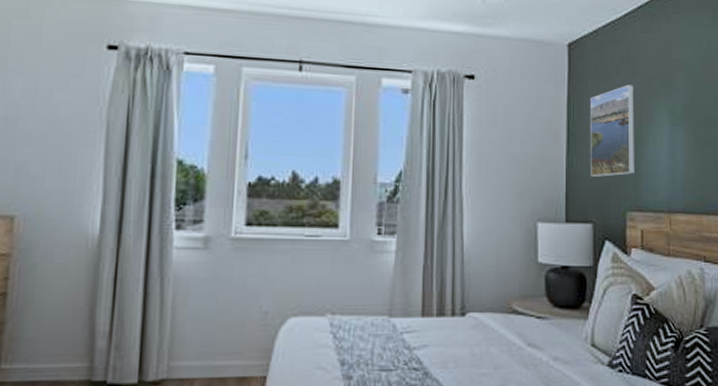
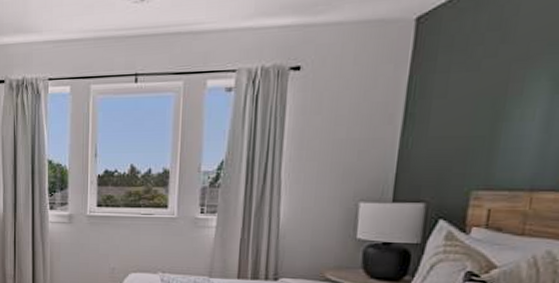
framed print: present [590,84,634,177] -> none [429,53,502,156]

